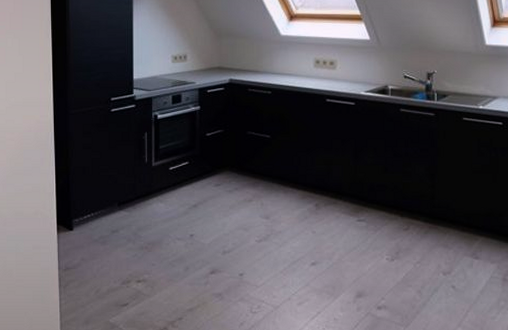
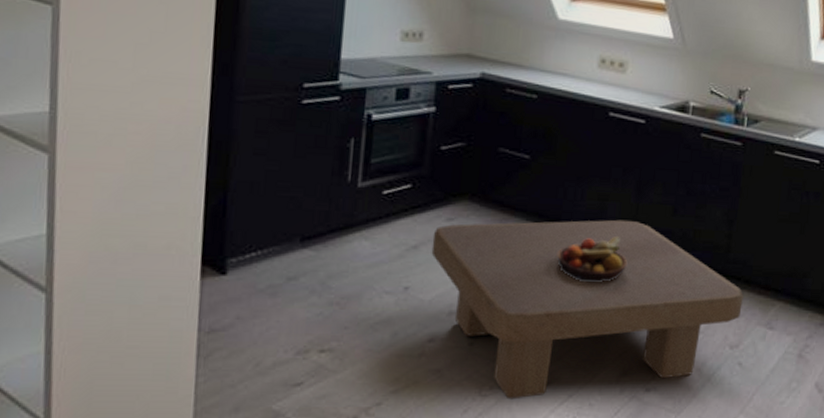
coffee table: none [206,178,450,315] -> present [431,219,744,400]
fruit bowl: none [297,191,353,227] -> present [556,237,627,283]

